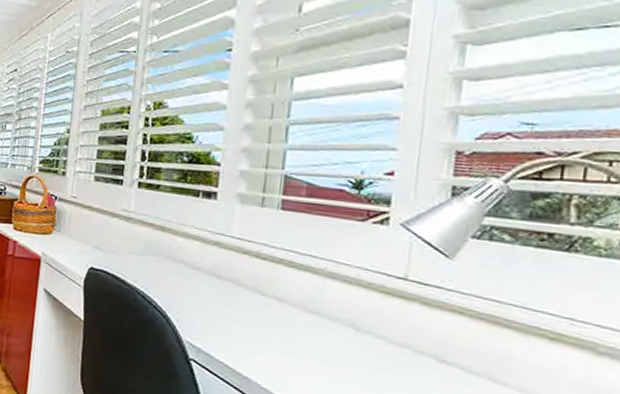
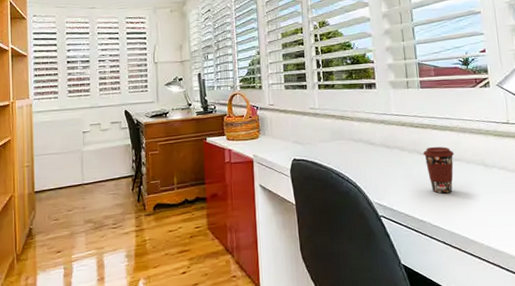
coffee cup: none [266,288,313,353] -> present [423,146,455,194]

